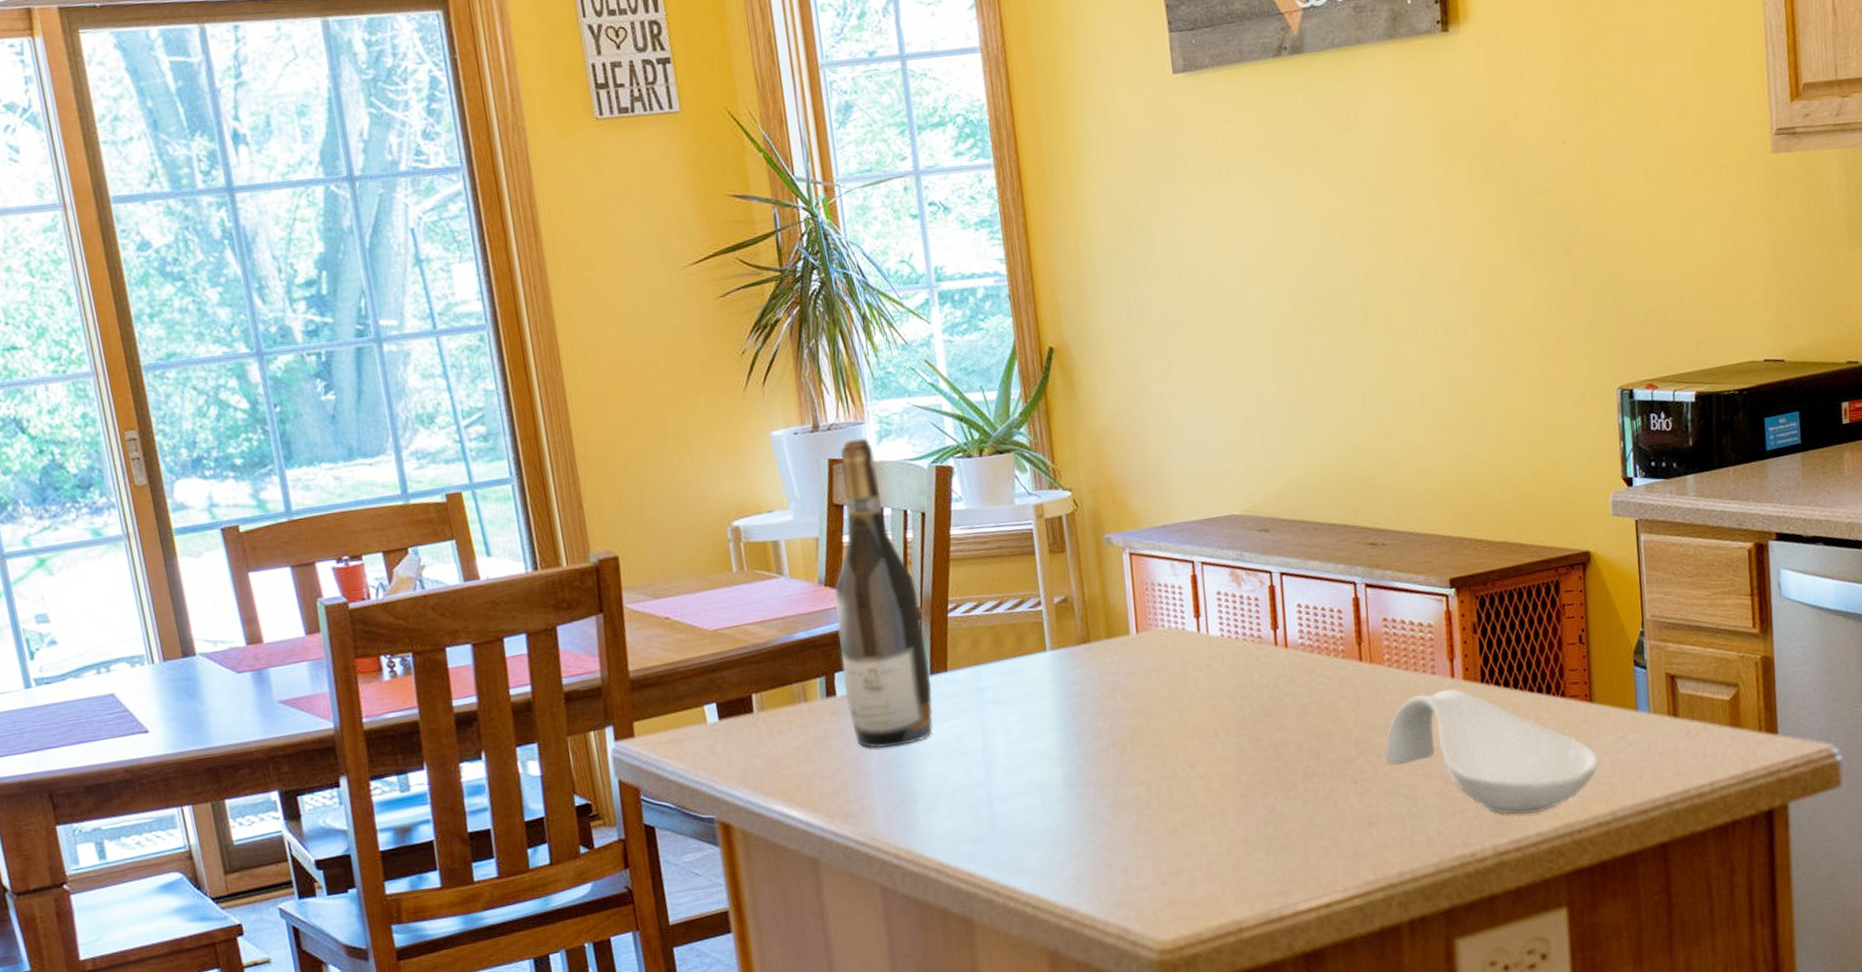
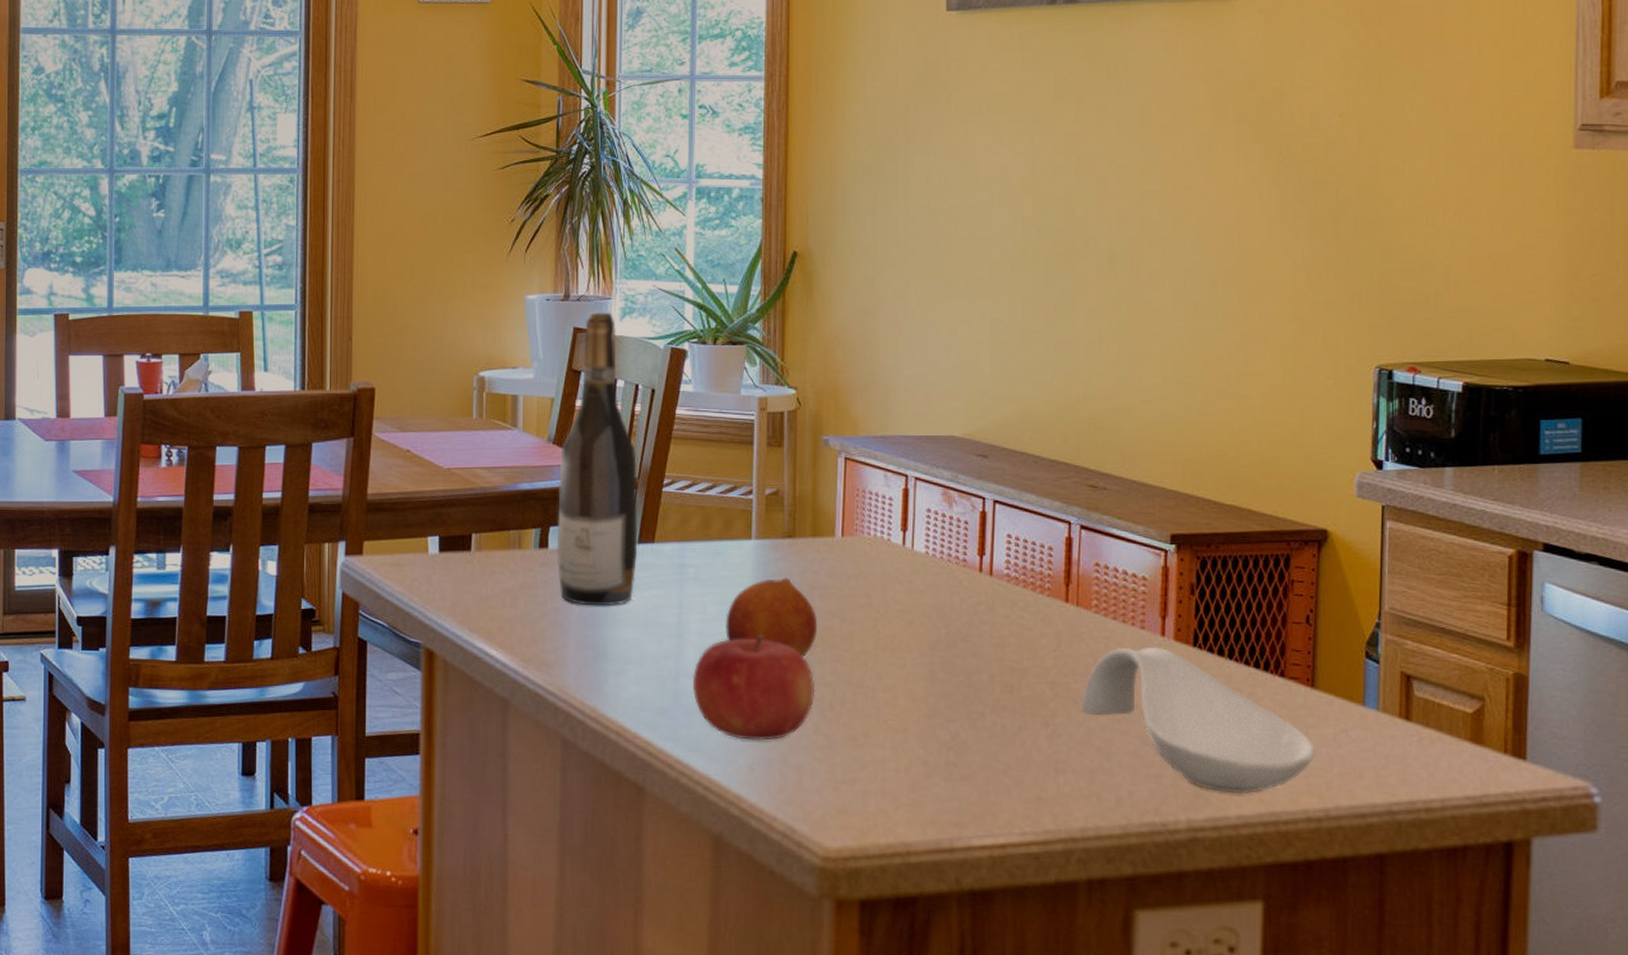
fruit: none [1005,745,1131,853] -> present [692,635,815,741]
fruit: none [1031,683,1125,761] -> present [726,577,818,658]

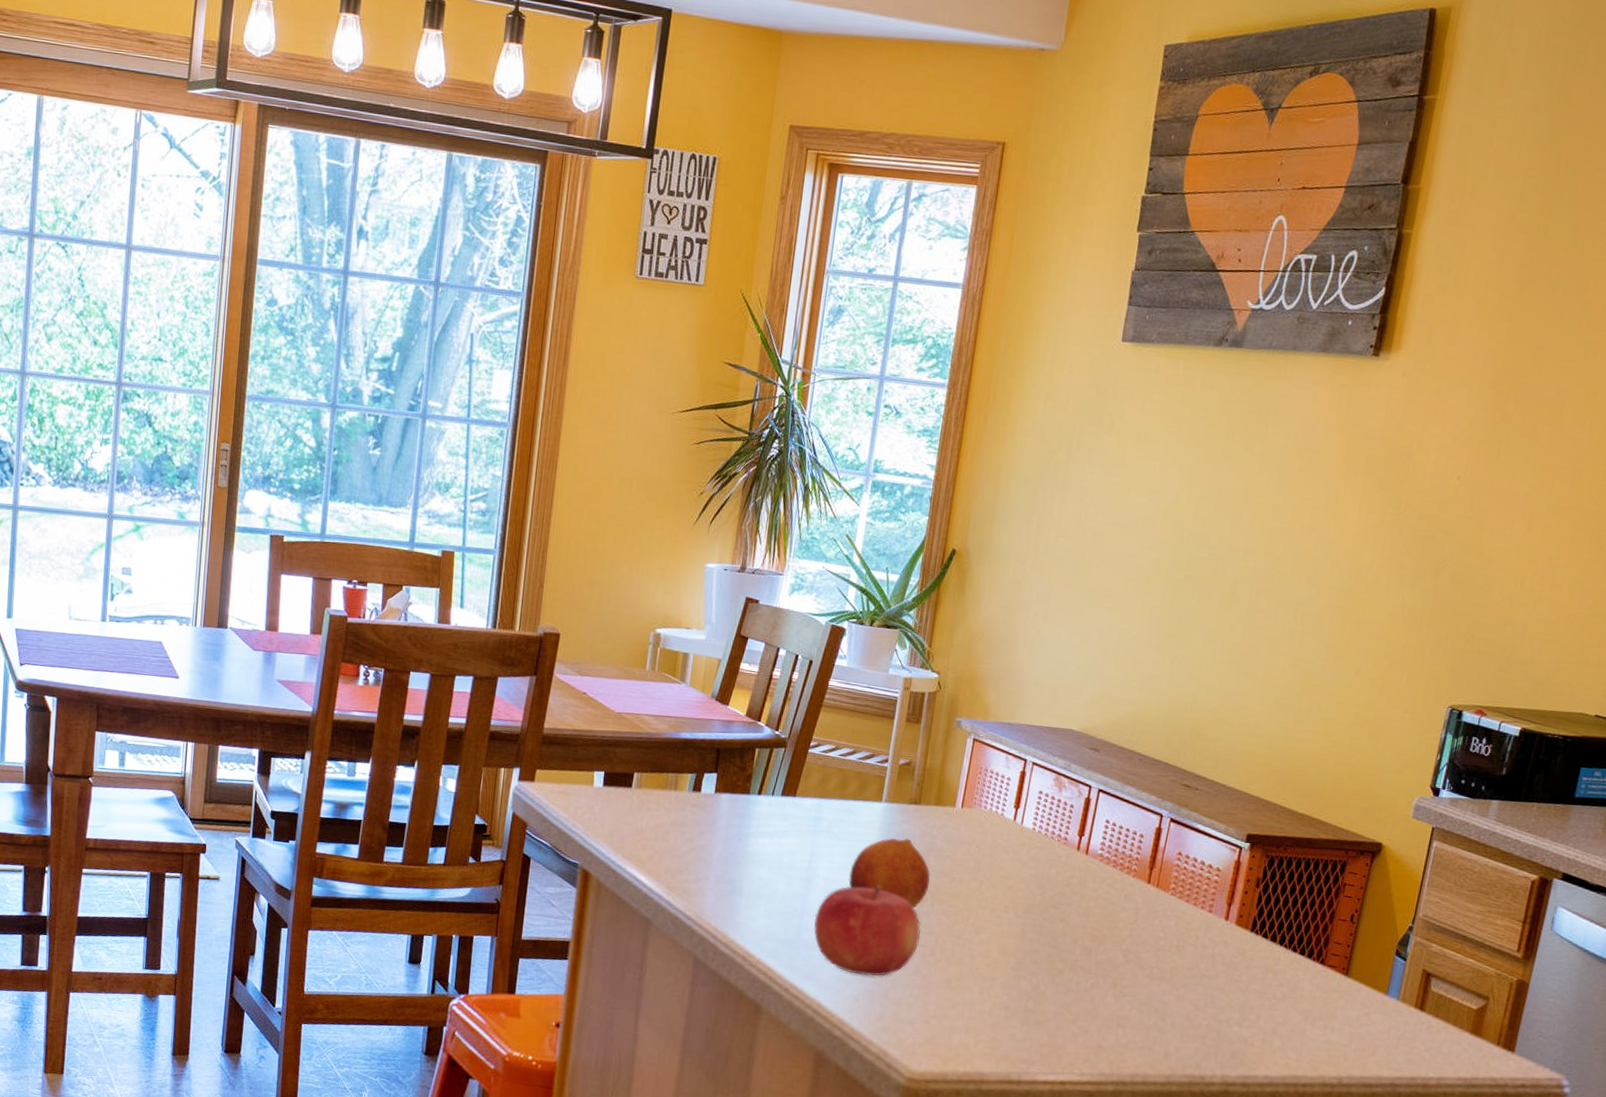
wine bottle: present [556,311,638,606] -> none [707,584,789,848]
spoon rest: present [1081,646,1315,793] -> none [1146,927,1340,1058]

